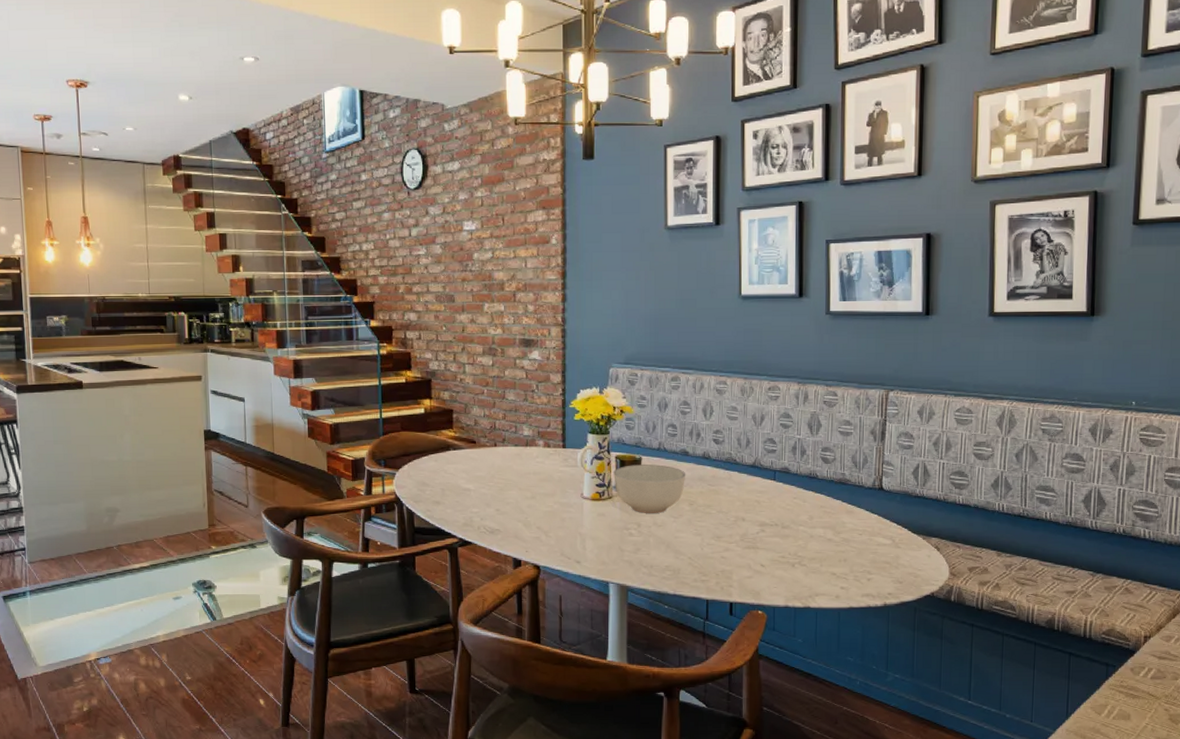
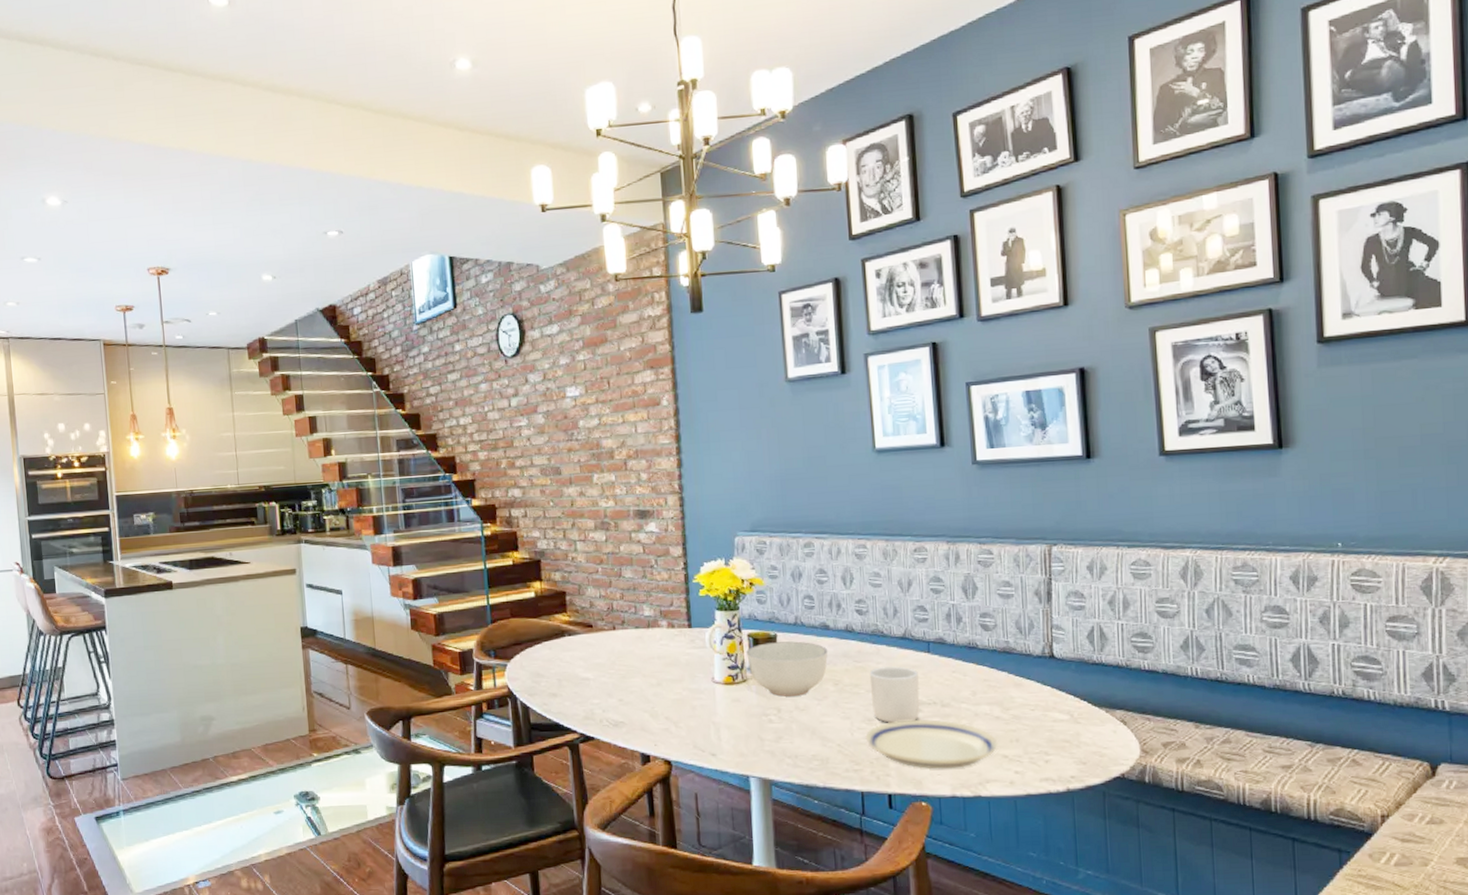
plate: none [714,539,829,583] -> present [865,719,998,769]
mug: none [721,491,764,541] -> present [869,666,920,723]

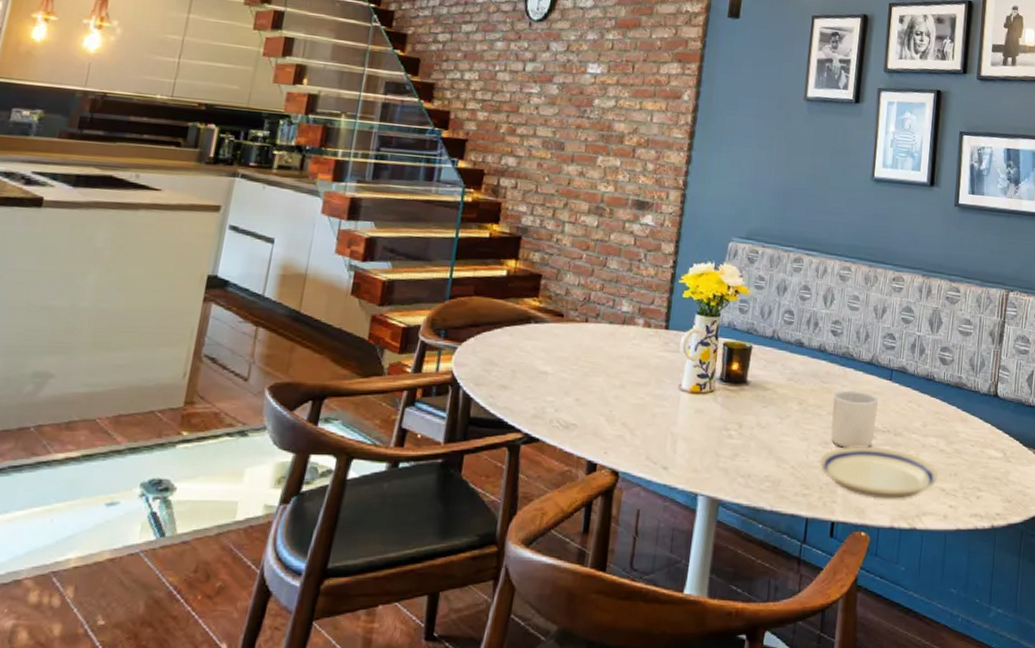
bowl: present [746,641,828,697] -> none [718,354,799,412]

